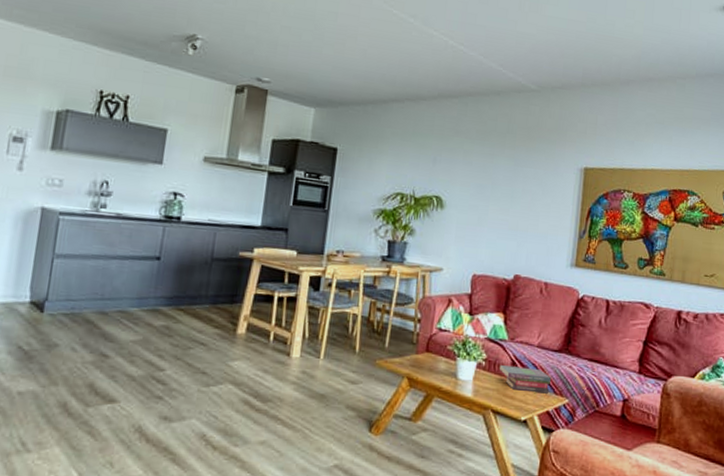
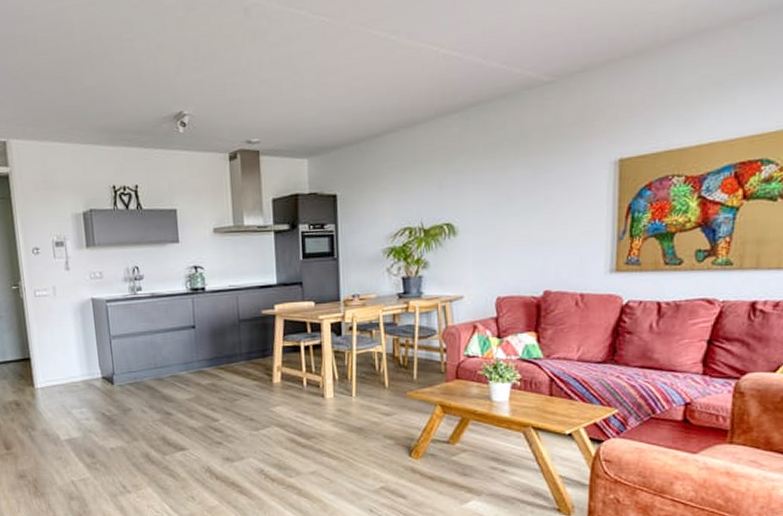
books: present [500,365,551,394] -> none [537,382,596,407]

